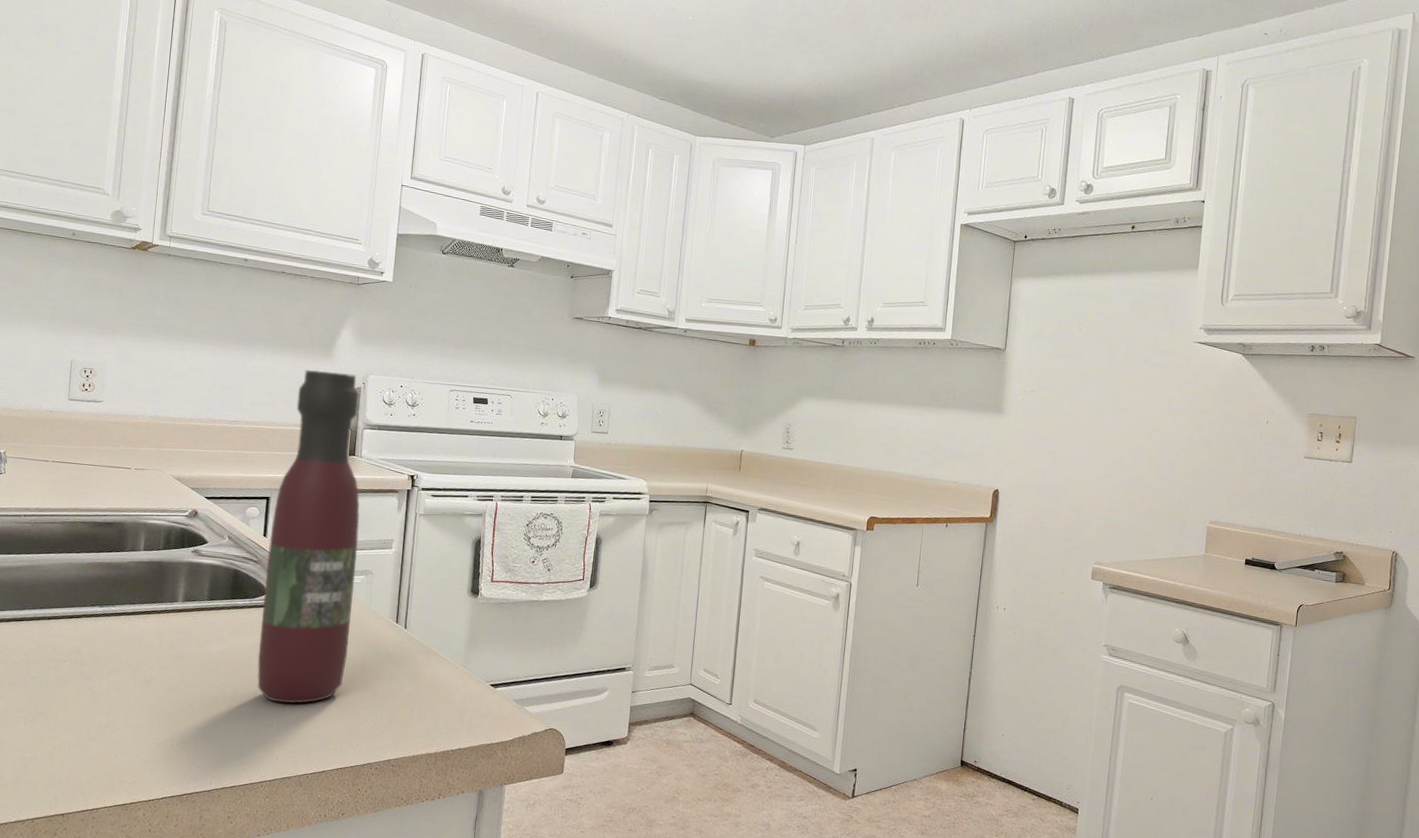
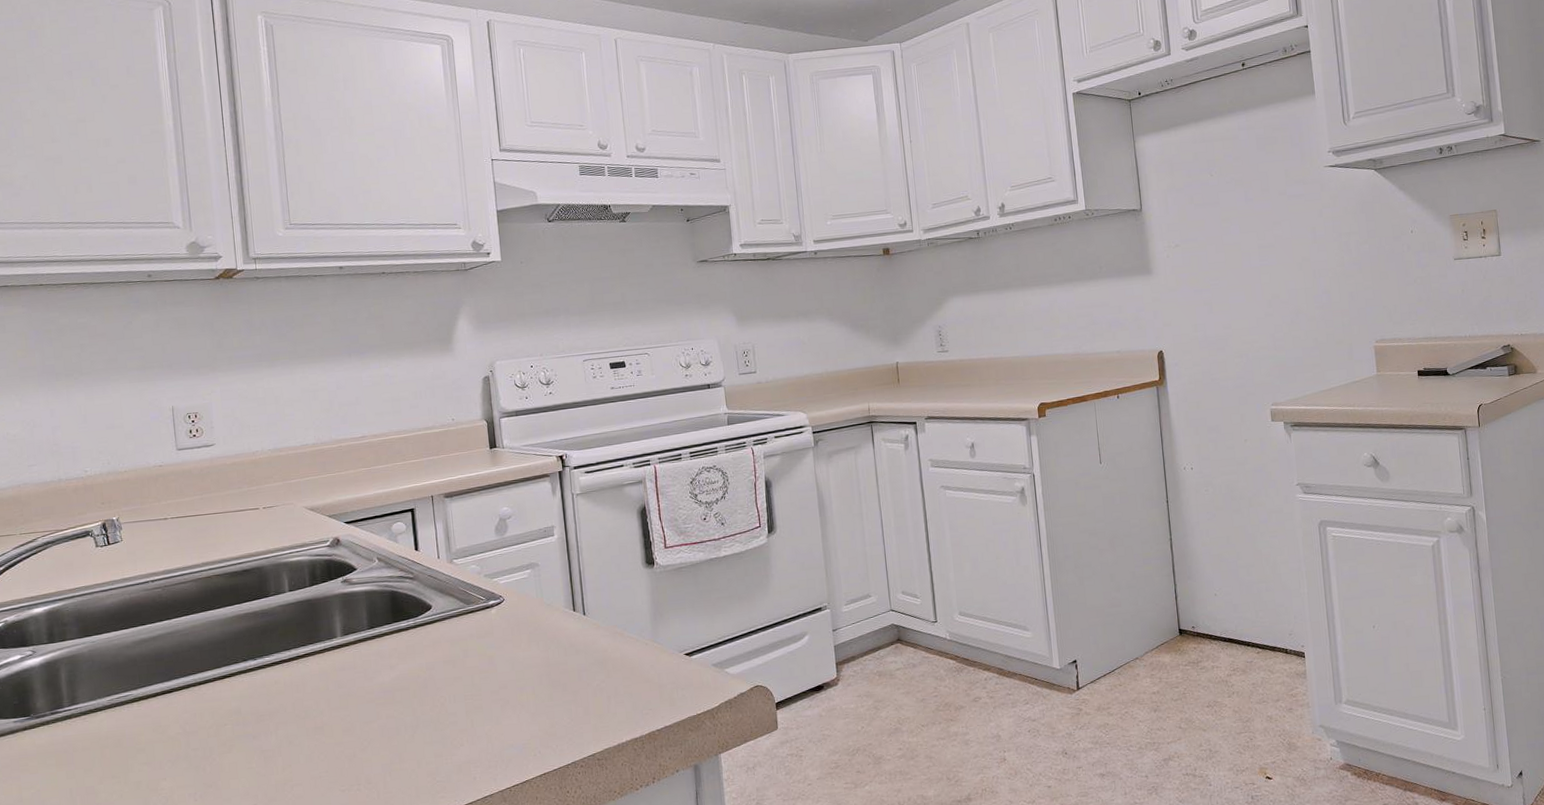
wine bottle: present [257,369,360,704] -> none [420,364,529,721]

